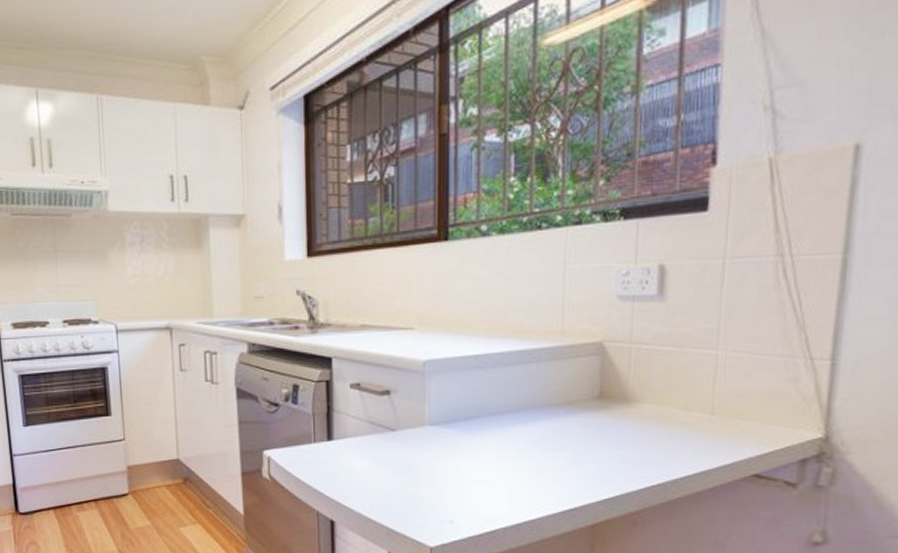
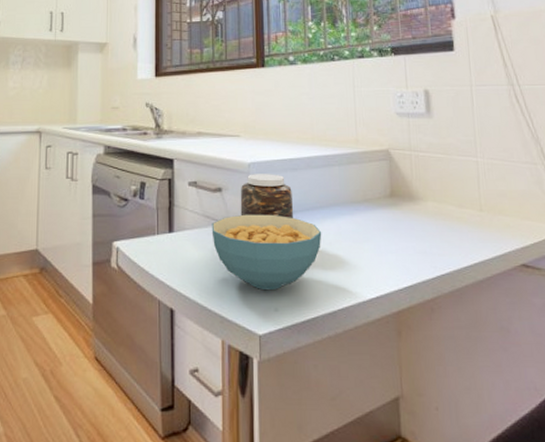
cereal bowl: none [377,420,510,501] -> present [211,214,322,290]
jar: none [412,373,477,424] -> present [240,174,294,218]

